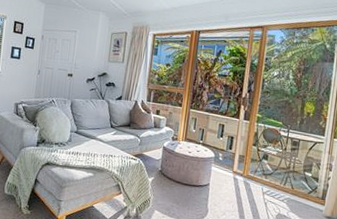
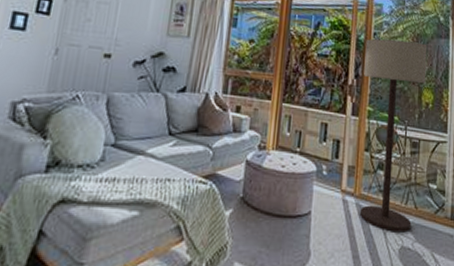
floor lamp: none [246,62,313,205] -> present [359,38,427,233]

